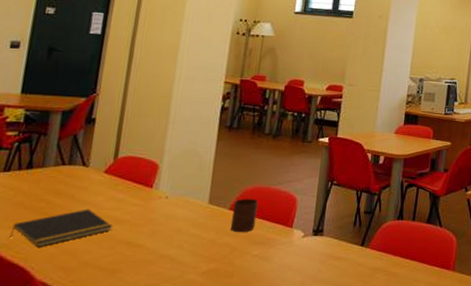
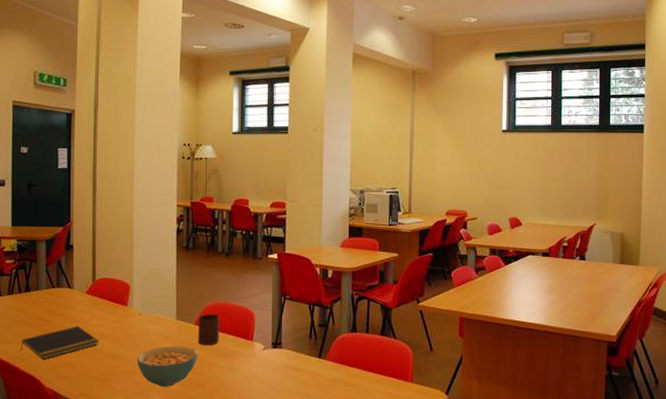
cereal bowl: none [156,233,228,278] -> present [137,346,197,387]

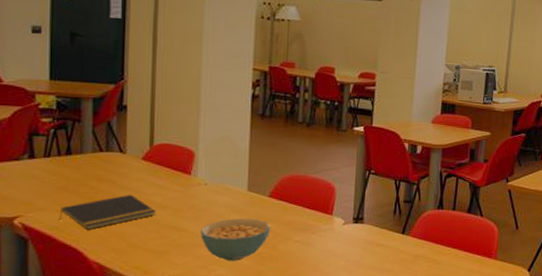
cup: present [197,314,220,345] -> none [271,186,297,219]

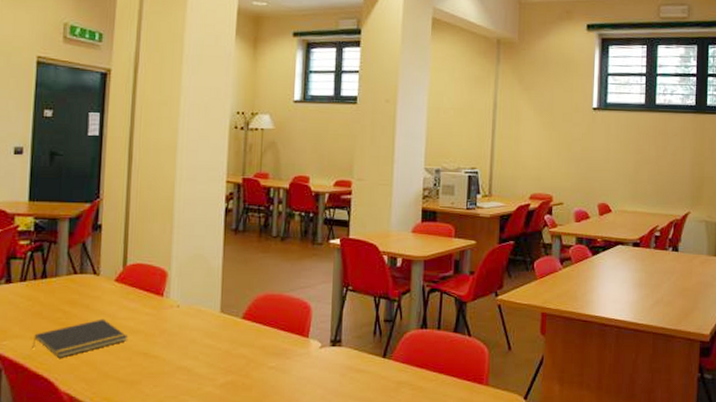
cereal bowl: present [201,219,270,261] -> none [172,343,243,391]

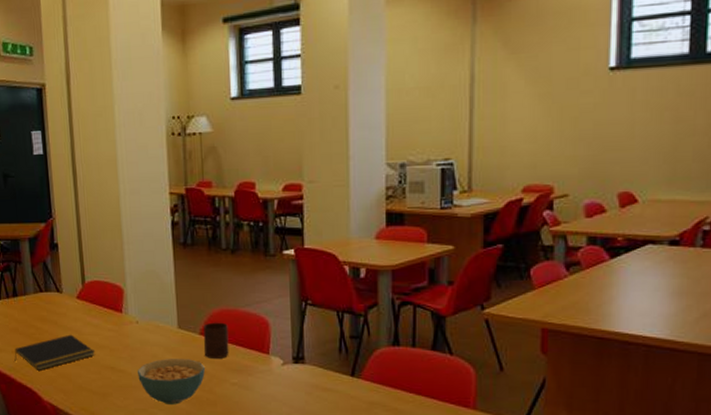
cereal bowl: none [172,343,243,391] -> present [138,359,205,405]
cup: none [244,306,271,342] -> present [203,322,229,358]

